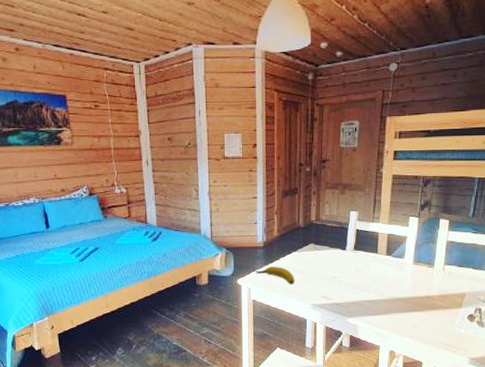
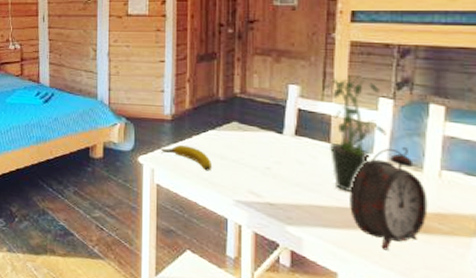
potted plant: none [372,201,414,287] -> present [321,75,387,191]
alarm clock: none [389,252,436,325] -> present [350,147,428,251]

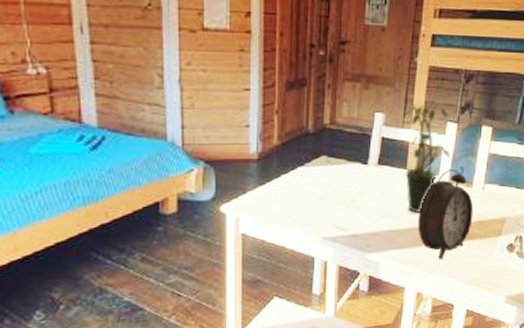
banana: present [161,145,213,172] -> none [247,187,301,212]

